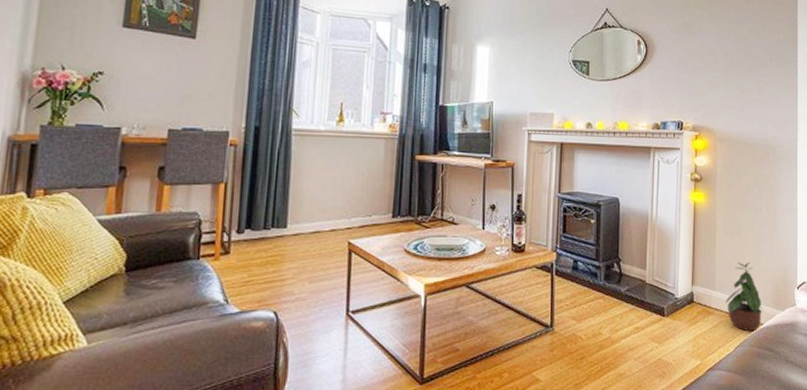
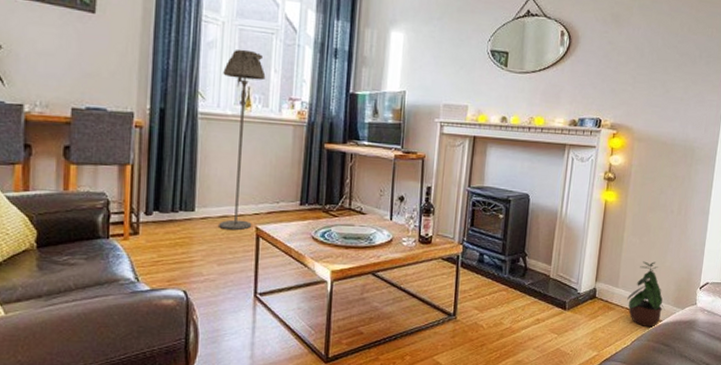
floor lamp: none [311,67,358,245] -> present [219,49,266,230]

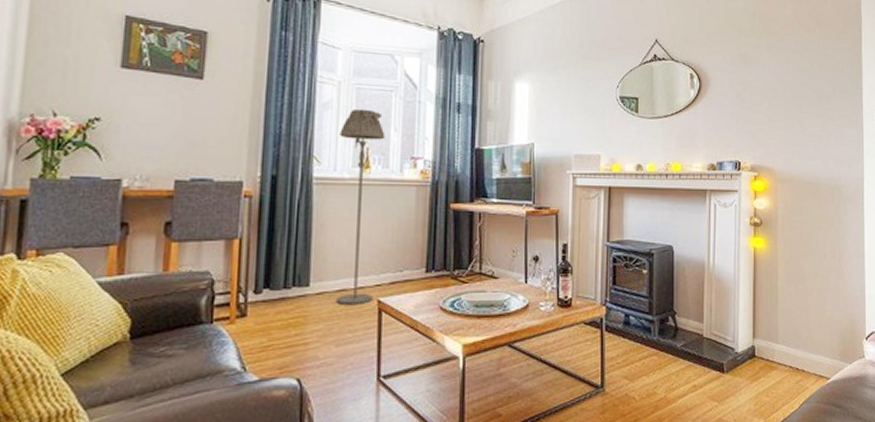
potted plant: present [627,261,665,327] -> none [789,312,831,387]

